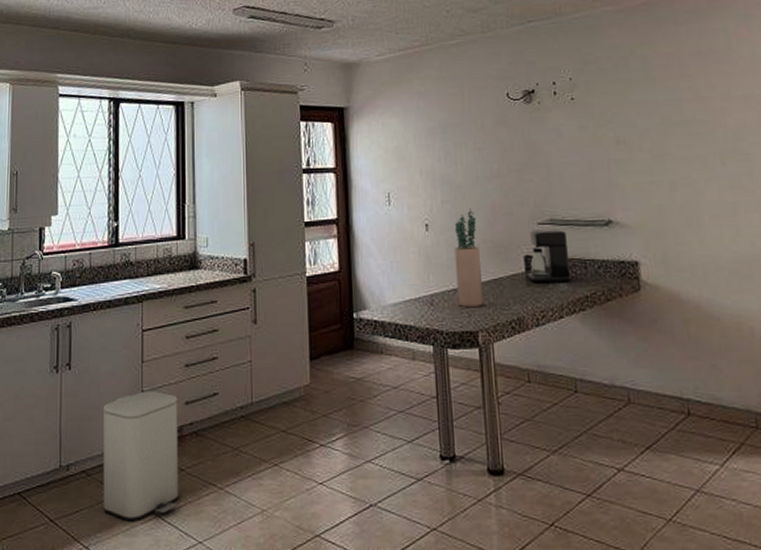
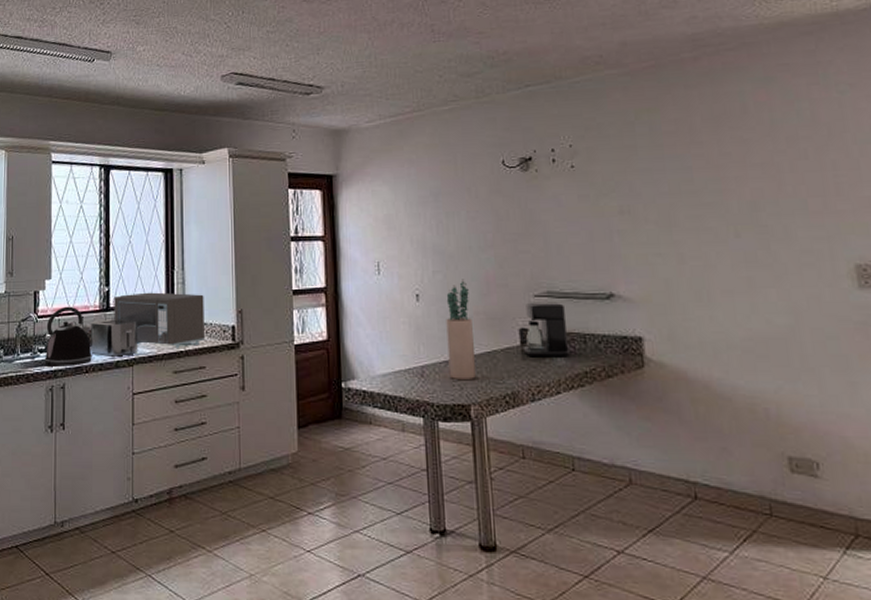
kettle: none [50,242,100,306] -> present [44,306,92,368]
toaster: none [98,254,148,294] -> present [90,319,138,358]
pedal bin: present [102,391,179,522] -> none [95,453,168,579]
microwave: none [123,226,217,284] -> present [114,292,206,349]

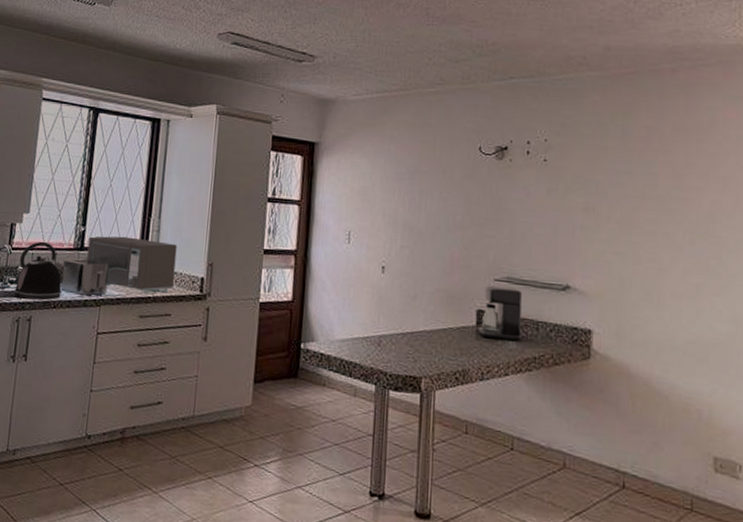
vase: present [446,279,476,381] -> none [405,256,433,354]

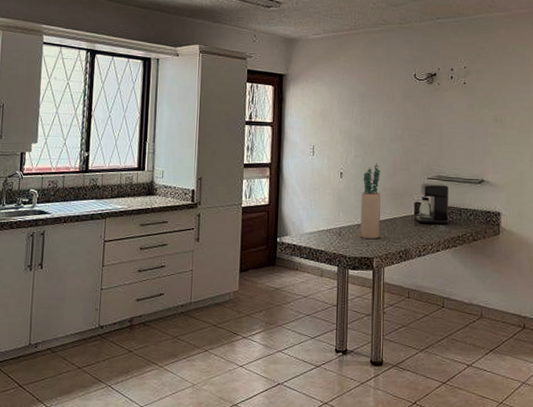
kettle: present [13,241,63,301] -> none [27,166,71,218]
toaster: present [60,258,110,297] -> none [69,179,113,211]
microwave: present [87,236,177,295] -> none [91,159,170,207]
vase: none [405,256,433,354] -> present [360,163,381,240]

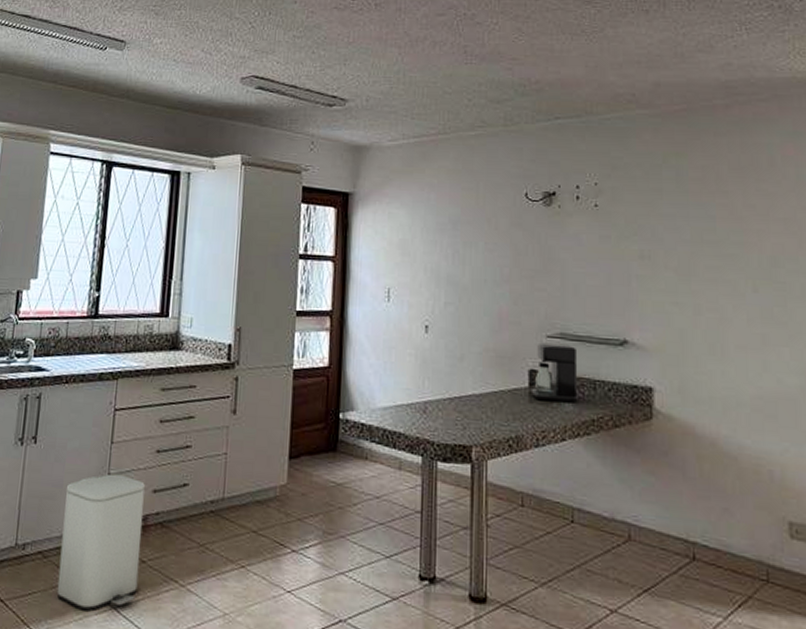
pedal bin: none [64,289,130,389] -> present [56,473,145,612]
vase: present [360,163,381,240] -> none [453,313,481,421]

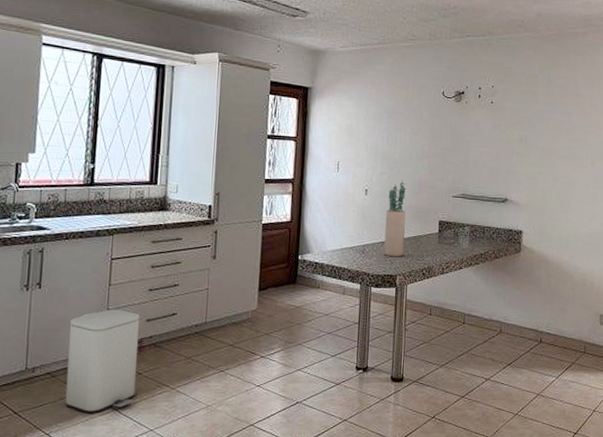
vase: none [453,313,481,421] -> present [384,180,406,257]
coffee maker: present [529,342,578,403] -> none [439,201,473,243]

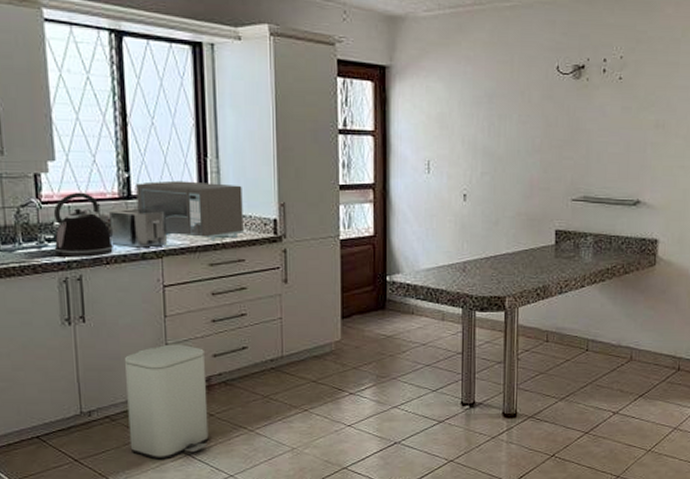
kettle: none [23,179,74,234] -> present [53,192,113,259]
toaster: none [72,193,121,227] -> present [108,208,168,249]
microwave: none [97,171,186,223] -> present [136,180,245,242]
vase: present [384,180,406,257] -> none [489,181,514,276]

